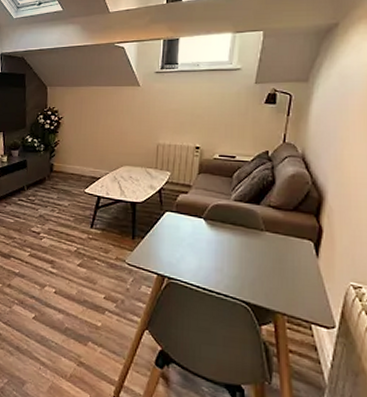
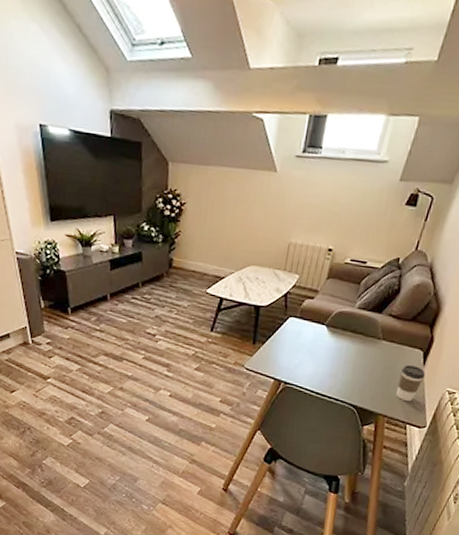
coffee cup: none [292,257,322,298] -> present [396,365,426,402]

